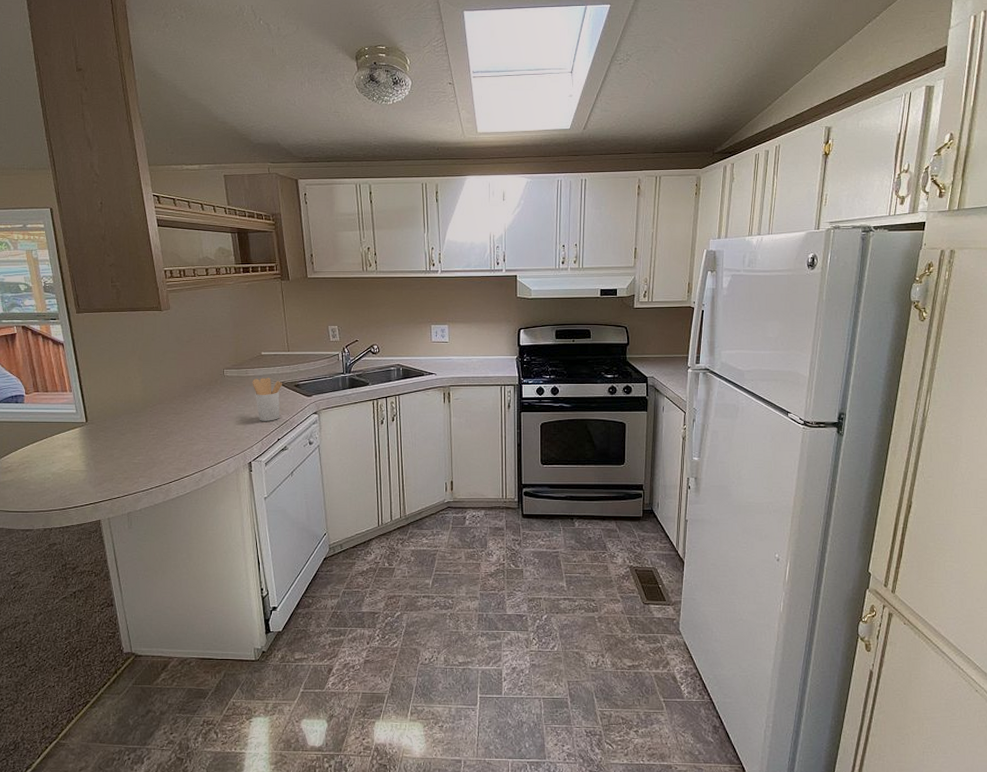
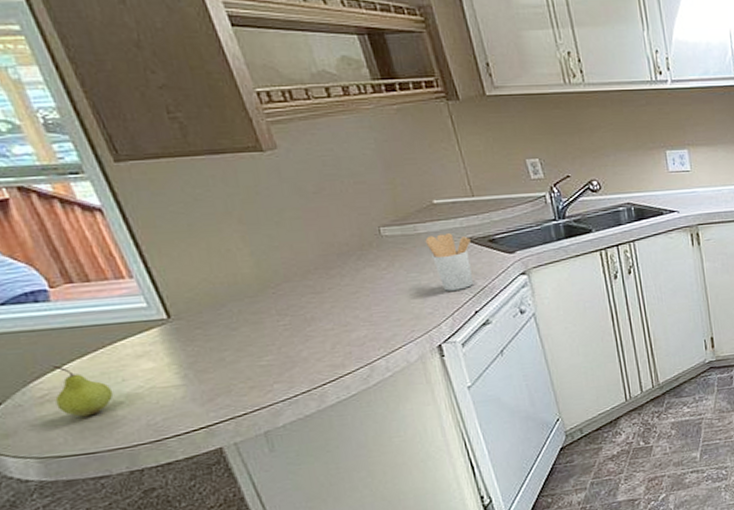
fruit: none [13,448,46,485] -> present [53,366,114,417]

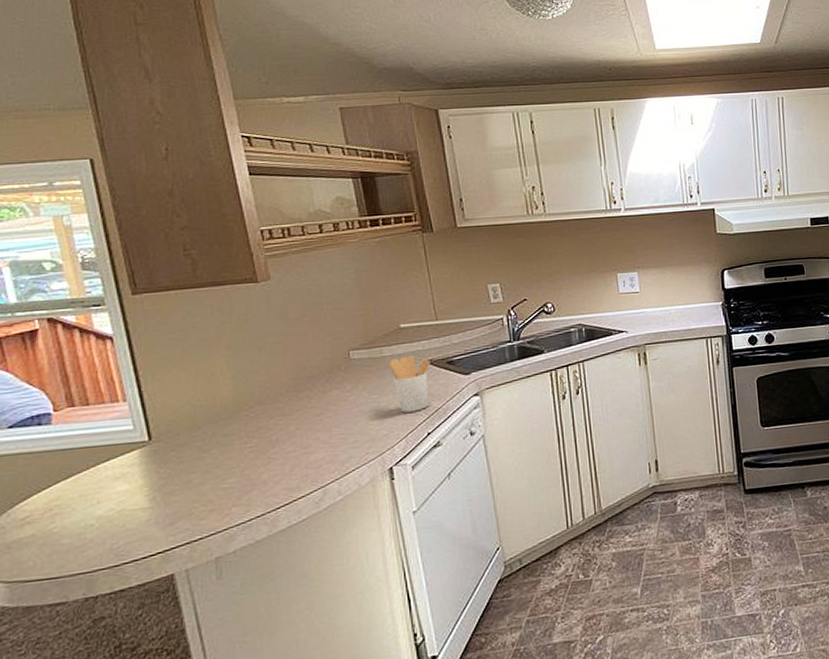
fruit: present [53,366,114,417] -> none [34,488,87,540]

